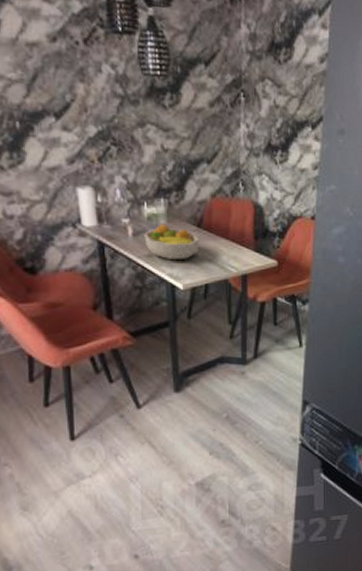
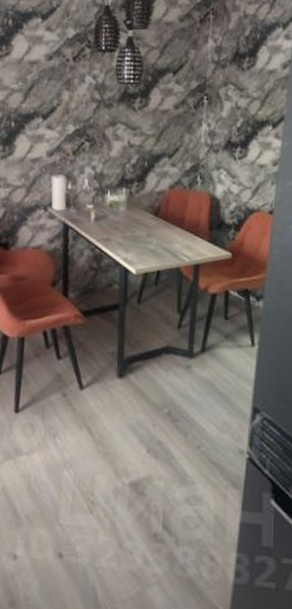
fruit bowl: present [144,224,199,261] -> none [104,211,155,246]

